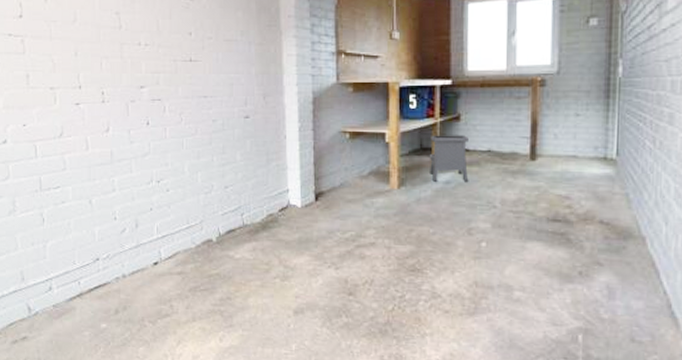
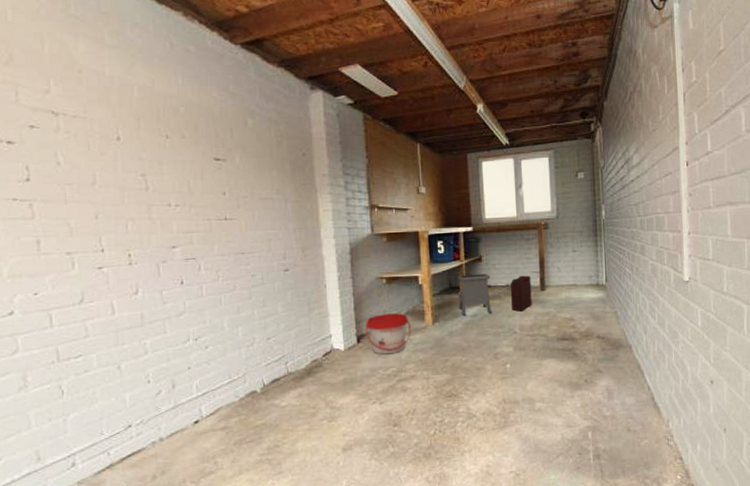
bucket: none [324,172,374,217] -> present [365,313,411,355]
jerry can: none [492,140,519,183] -> present [510,275,532,312]

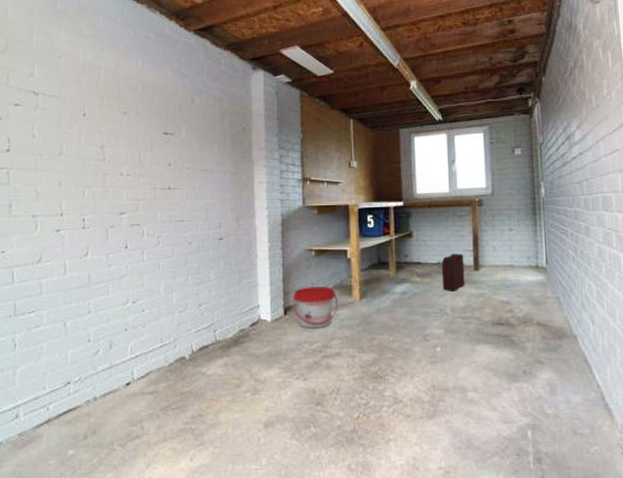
step stool: present [457,274,491,316] -> none [386,250,421,293]

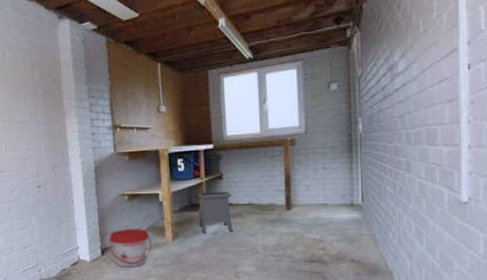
step stool: none [386,250,421,293] -> present [197,191,233,233]
jerry can: present [441,254,465,291] -> none [252,194,277,231]

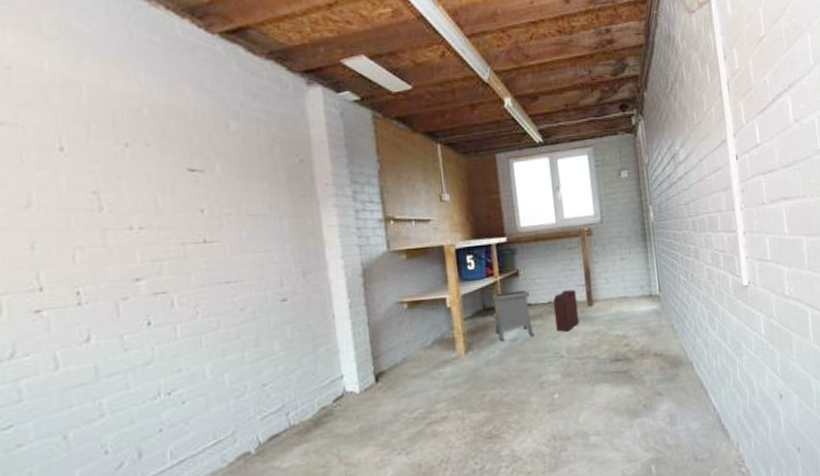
bucket: present [108,229,152,268] -> none [384,343,440,395]
jerry can: none [252,194,277,231] -> present [552,289,580,332]

